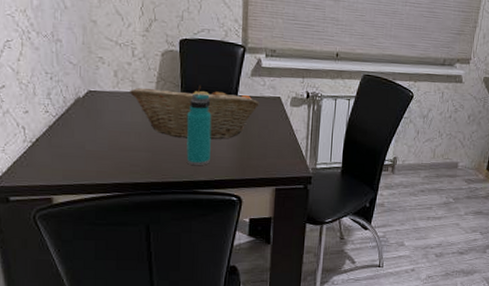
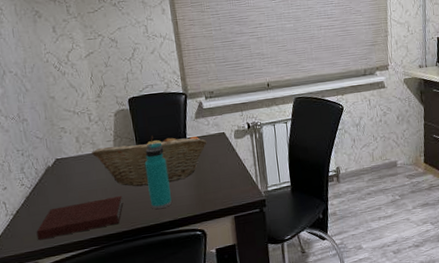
notebook: none [55,143,157,175] -> present [36,196,124,241]

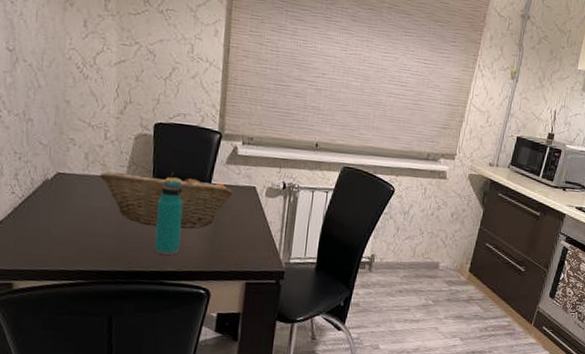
notebook: present [36,196,124,241] -> none [17,227,125,262]

